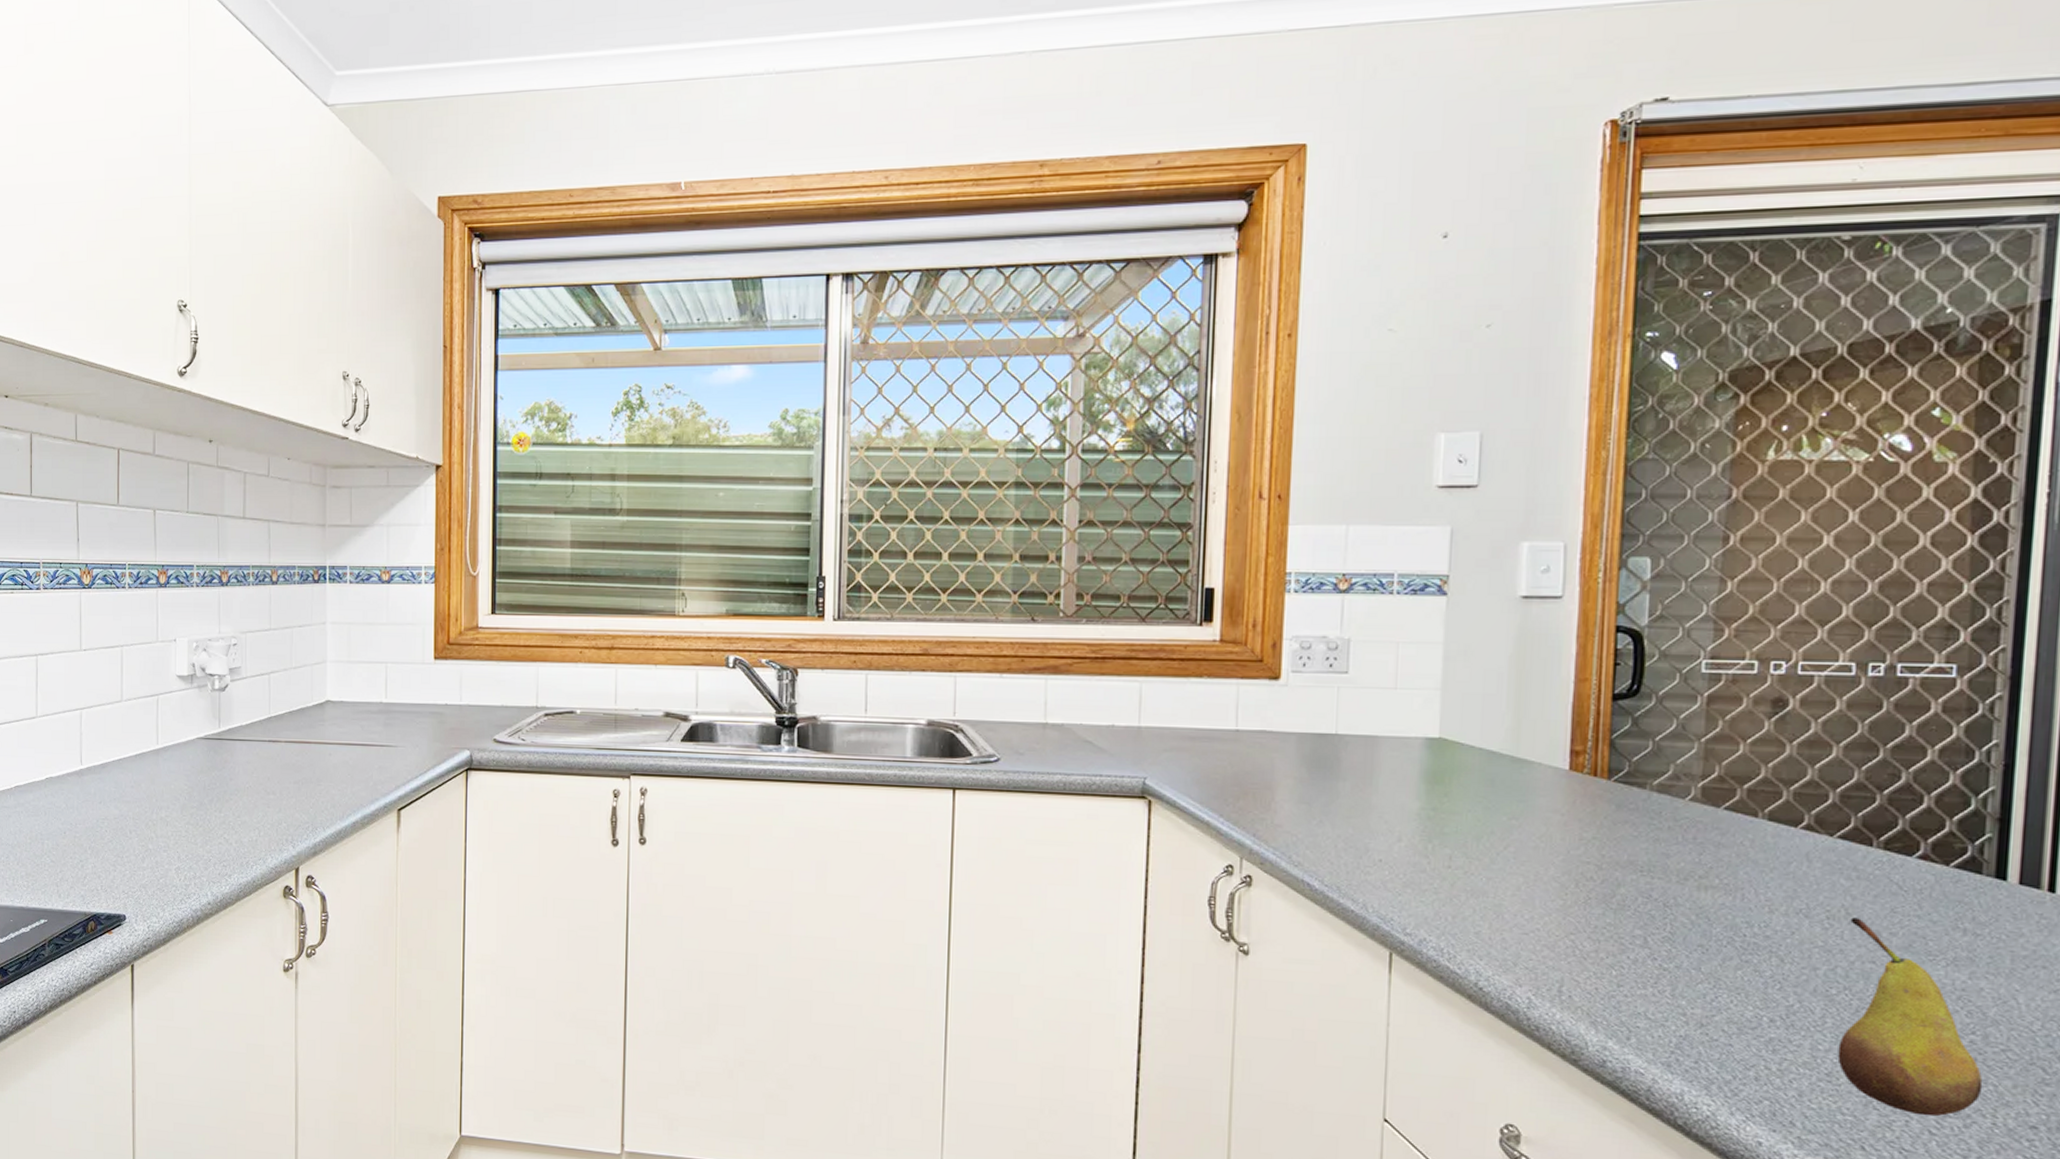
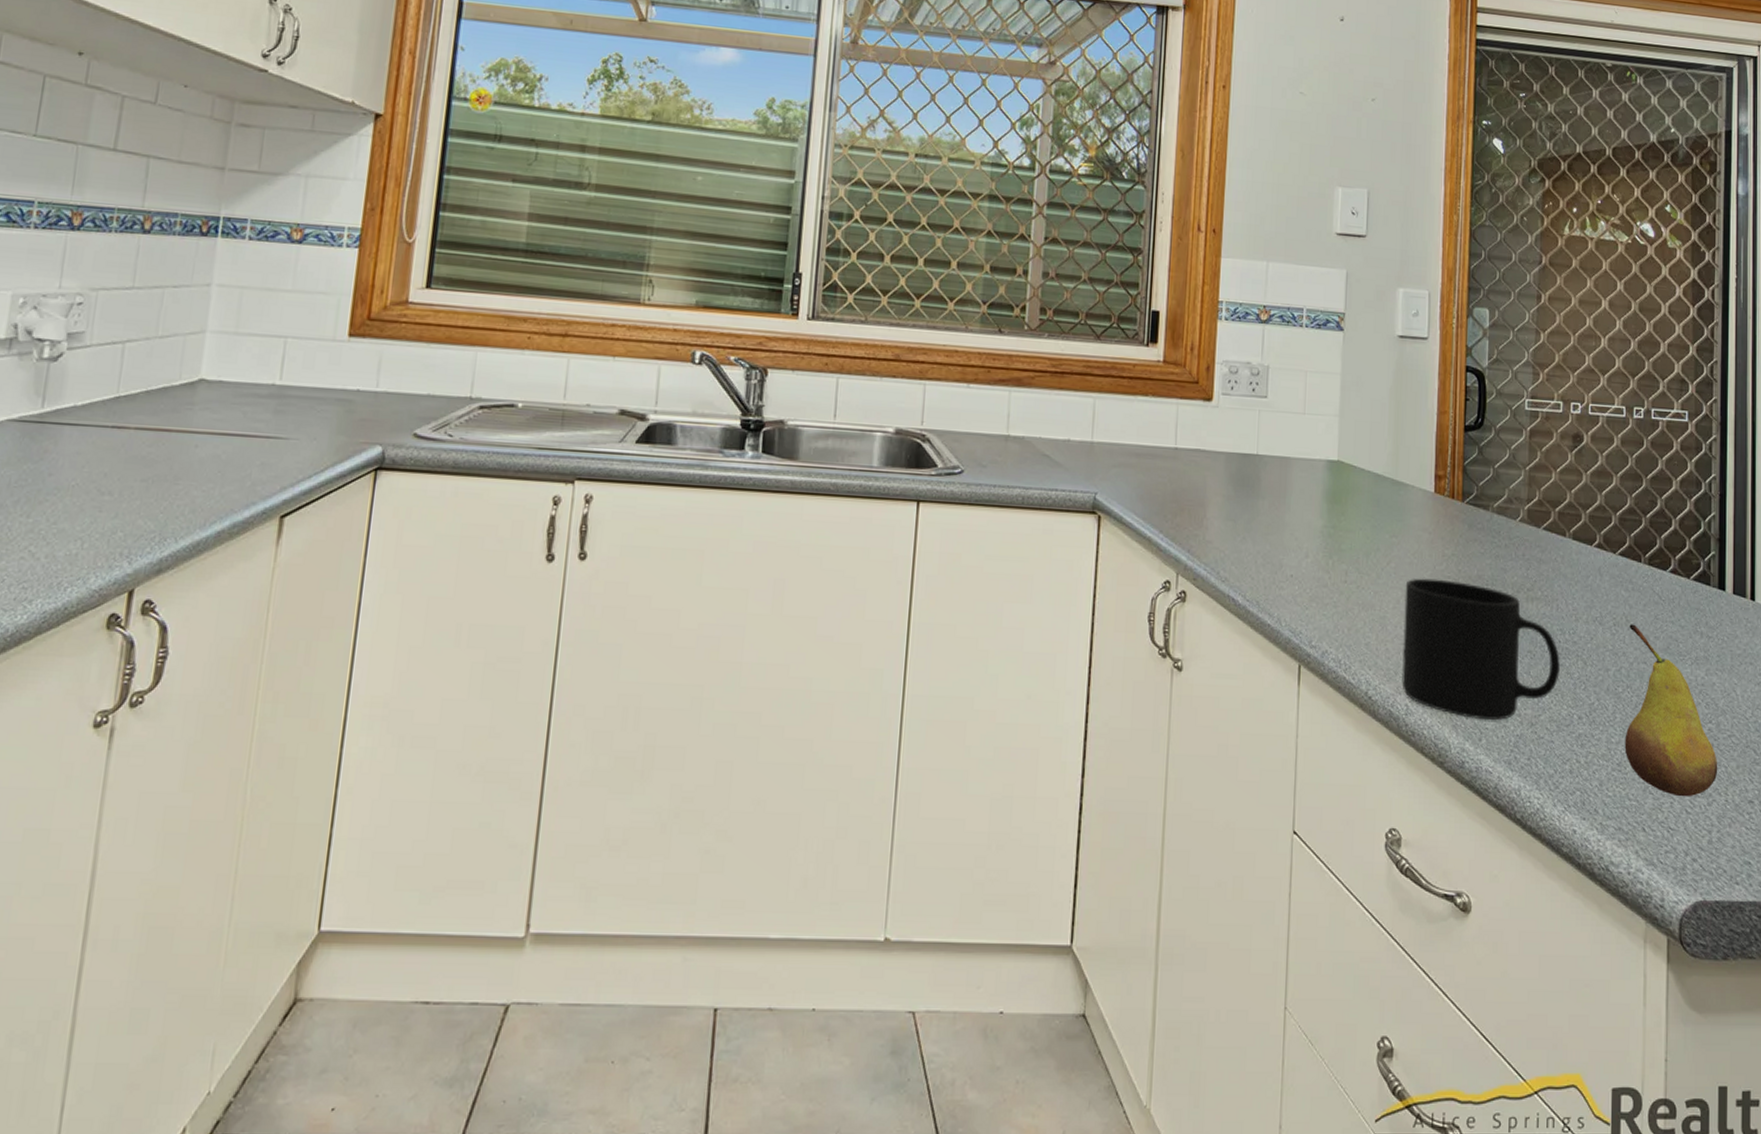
mug: none [1523,863,1745,1019] -> present [1402,578,1560,721]

